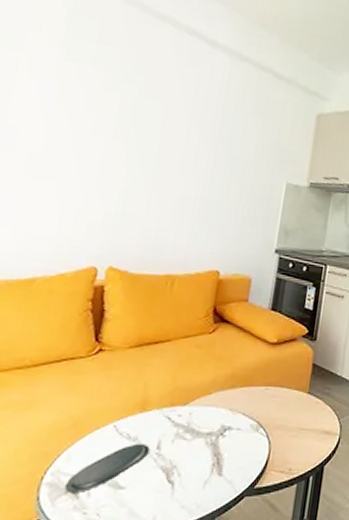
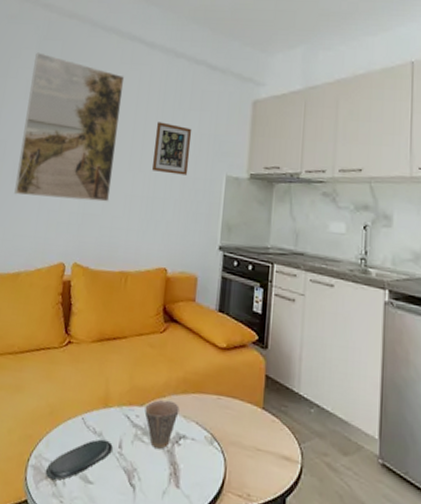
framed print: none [29,28,180,203] -> present [14,52,125,202]
cup: none [188,396,226,443] -> present [145,400,180,449]
picture frame: none [208,124,254,180] -> present [152,122,192,175]

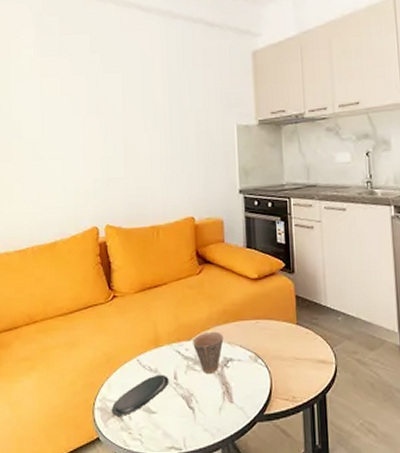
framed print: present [14,52,125,202] -> none [35,30,131,171]
picture frame: present [152,122,192,175] -> none [165,83,201,131]

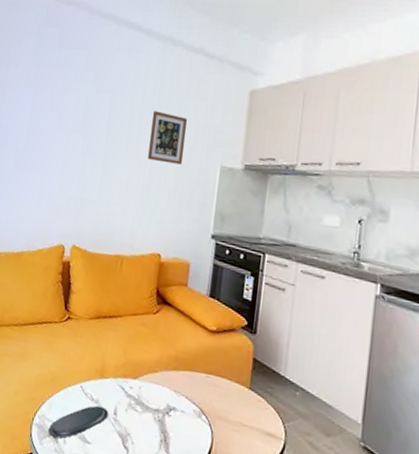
picture frame: none [165,83,201,131] -> present [148,111,188,165]
cup: present [193,331,224,373] -> none [138,374,171,418]

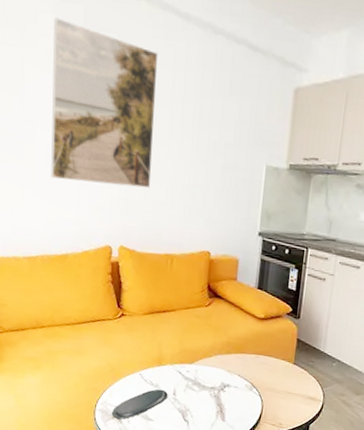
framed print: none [17,40,122,189] -> present [51,17,159,189]
picture frame: present [148,111,188,165] -> none [193,107,233,164]

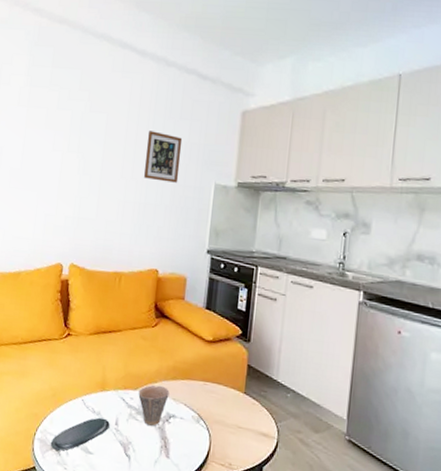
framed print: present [51,17,159,189] -> none [12,59,116,208]
picture frame: none [193,107,233,164] -> present [144,131,183,183]
cup: none [194,359,224,395] -> present [138,385,170,426]

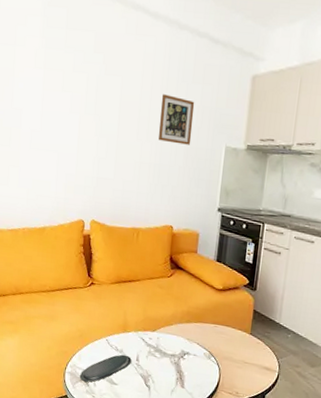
cup: present [138,385,170,426] -> none [156,327,184,362]

